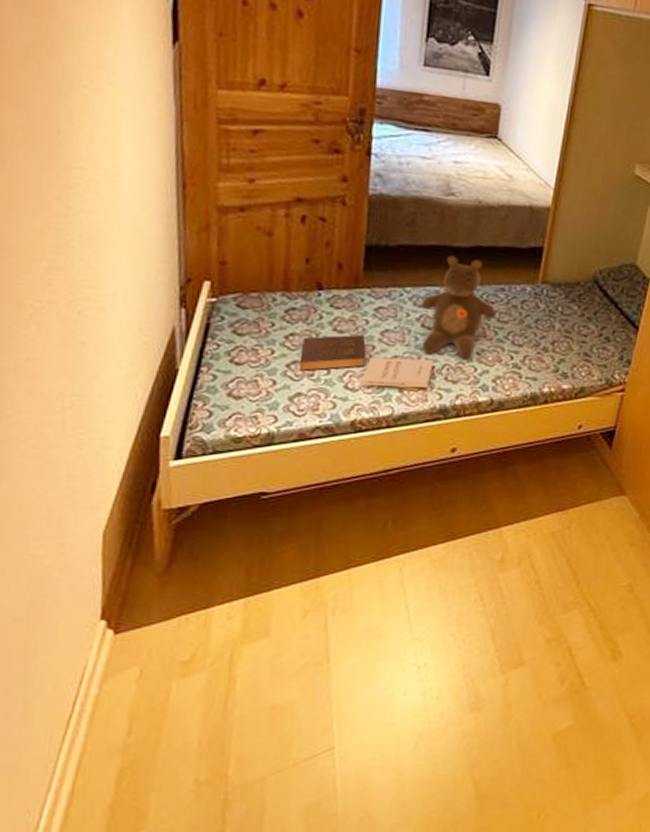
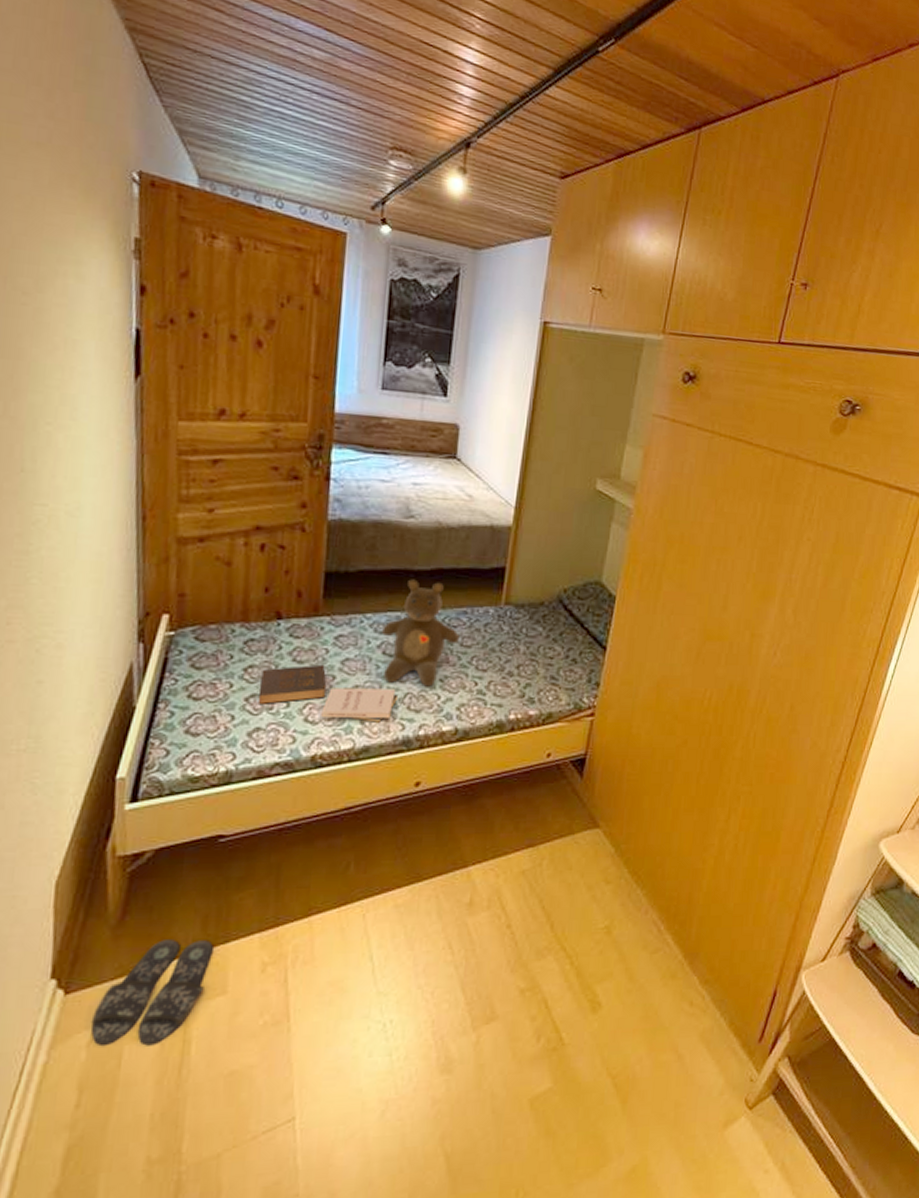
slippers: none [140,587,257,682] -> present [91,939,213,1046]

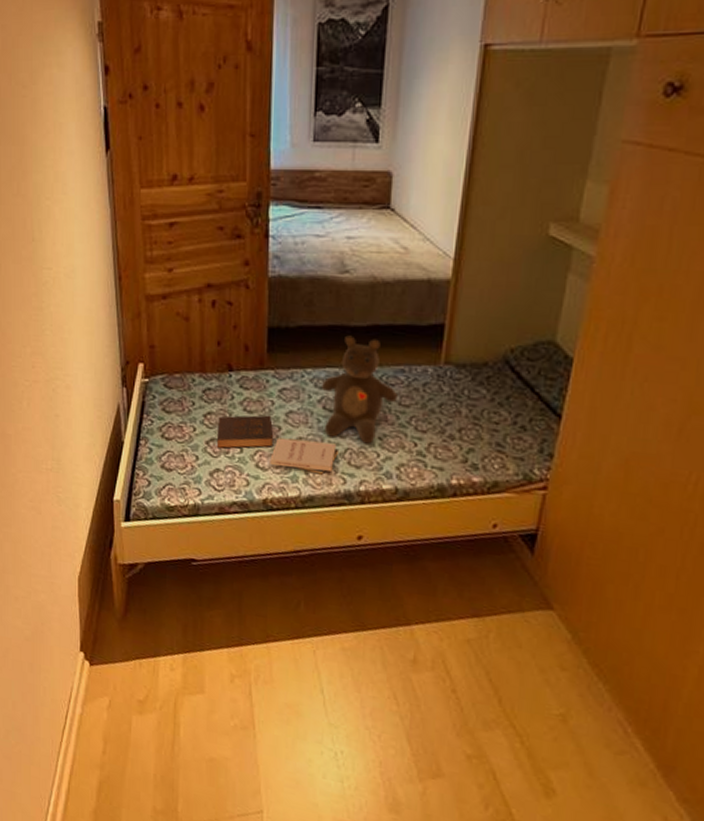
slippers: present [91,939,213,1046] -> none [109,638,192,721]

